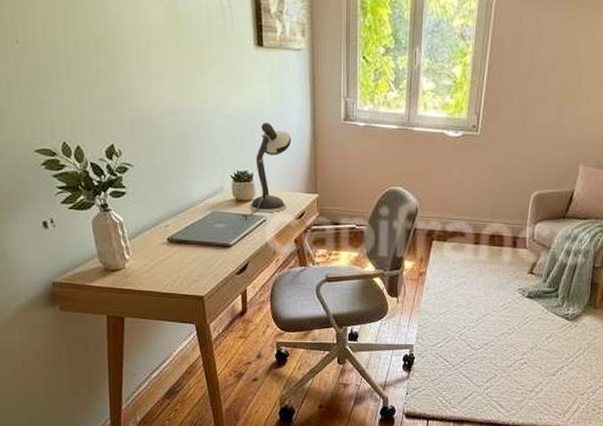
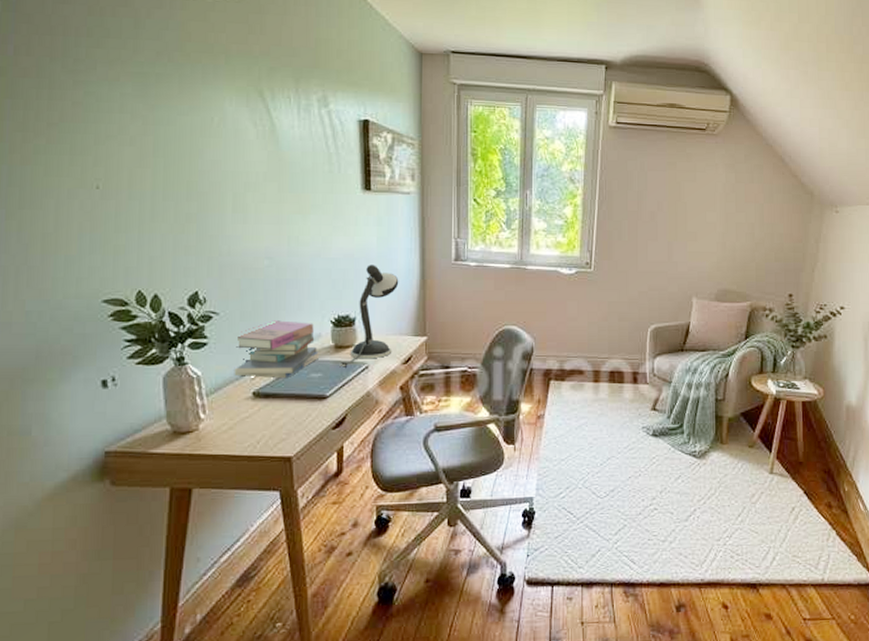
books: none [150,174,223,228] -> present [234,320,320,379]

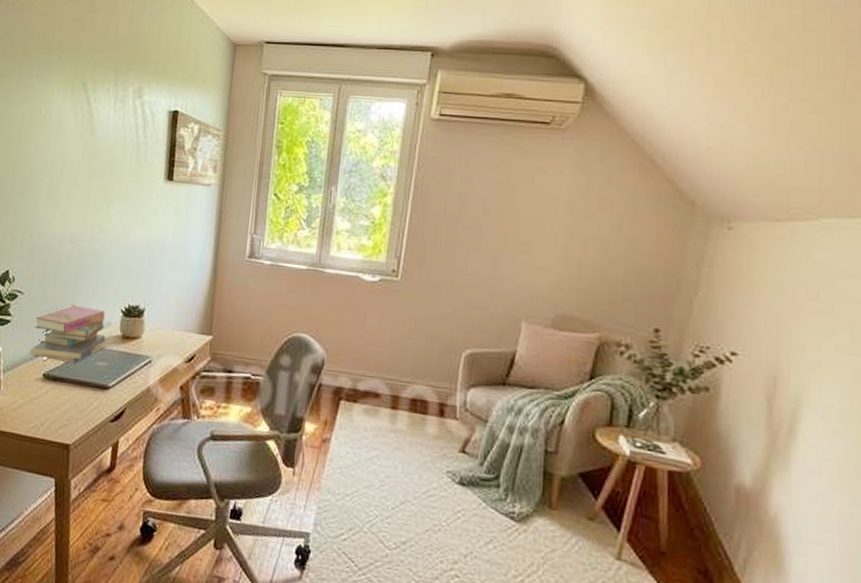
desk lamp: present [339,265,399,367] -> none [124,256,191,359]

